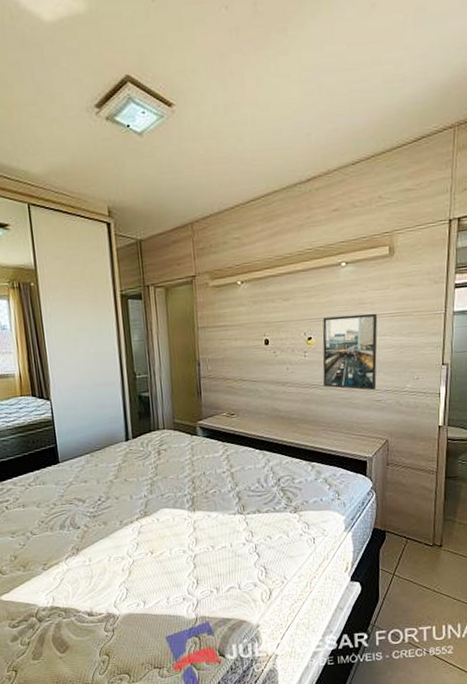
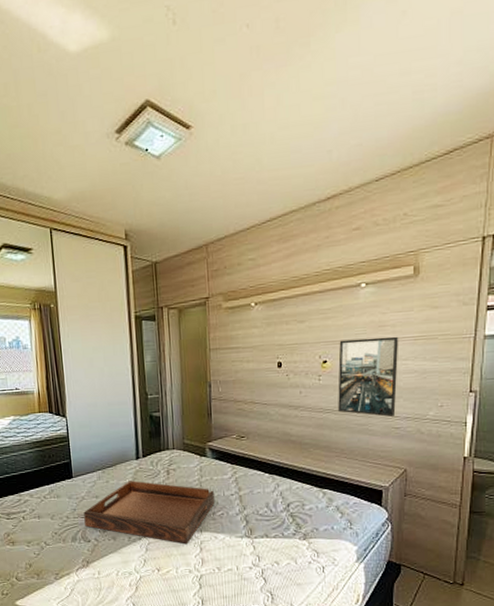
serving tray: none [72,462,207,525] -> present [84,480,215,545]

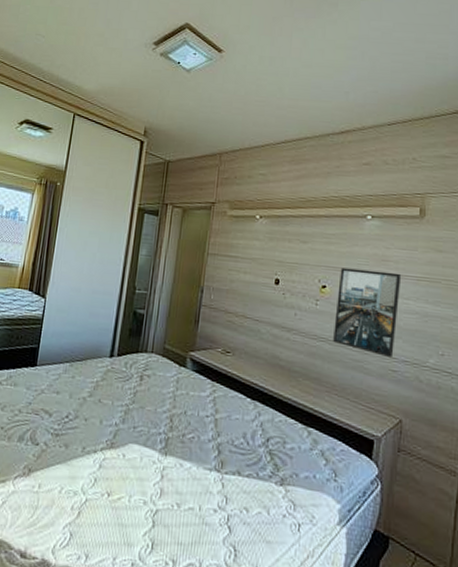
serving tray: present [84,480,215,545] -> none [37,380,188,468]

